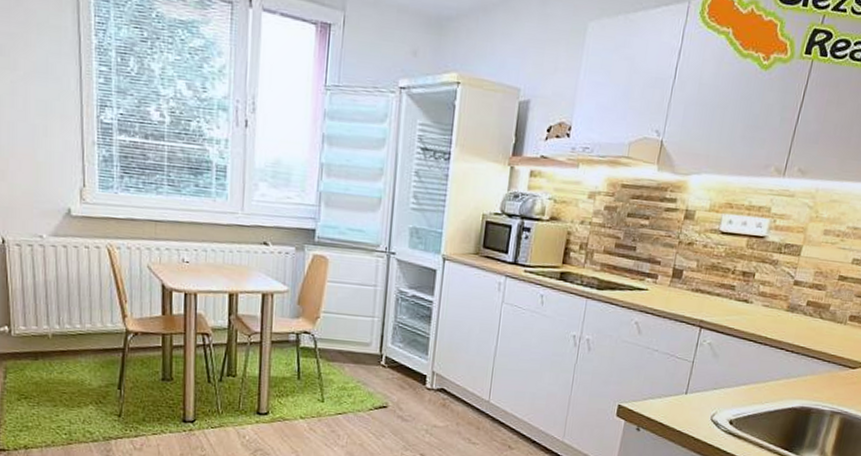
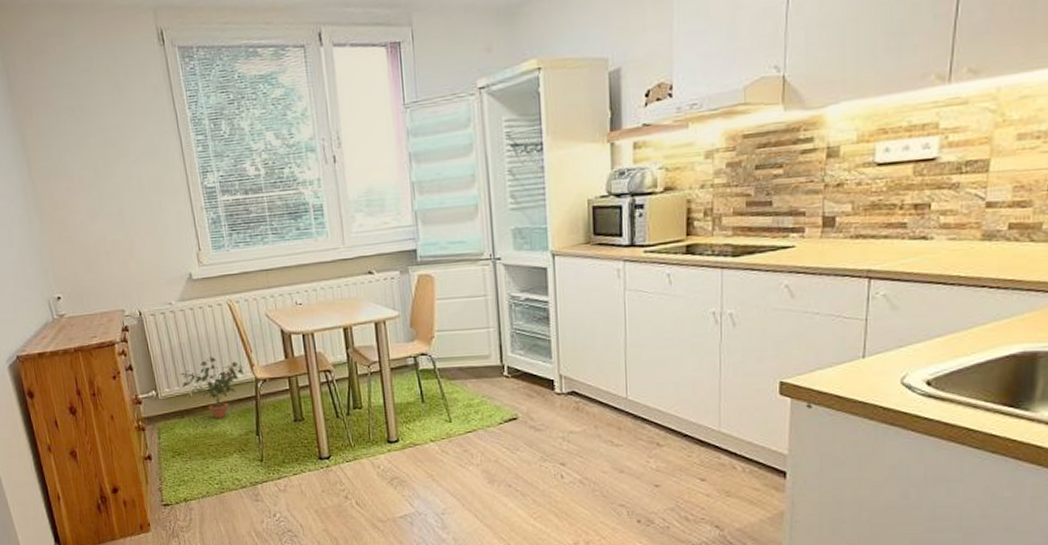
potted plant: none [40,299,115,366] -> present [180,356,244,418]

